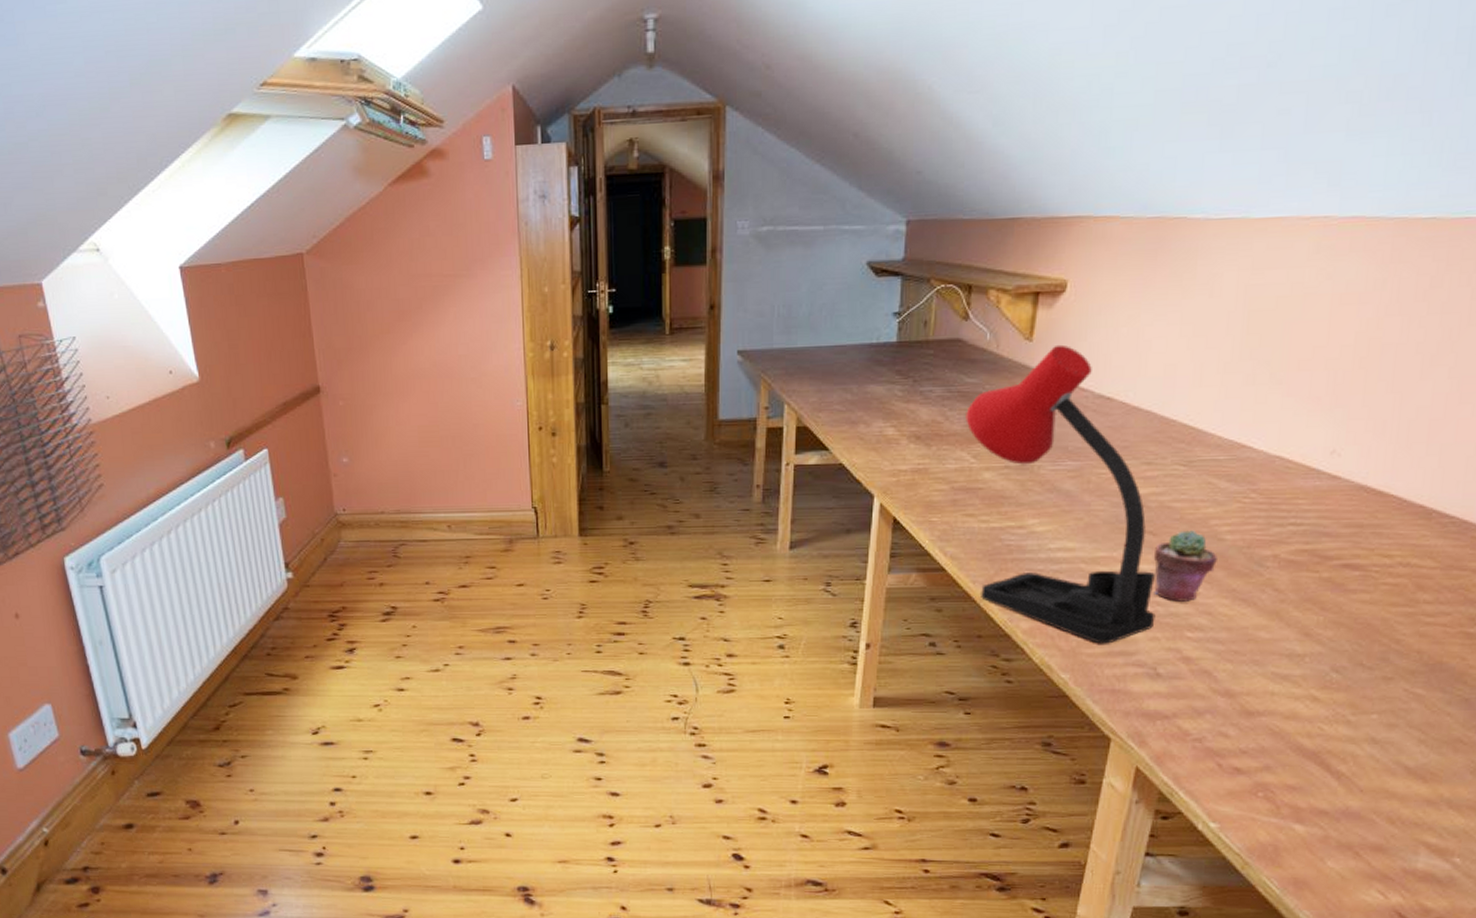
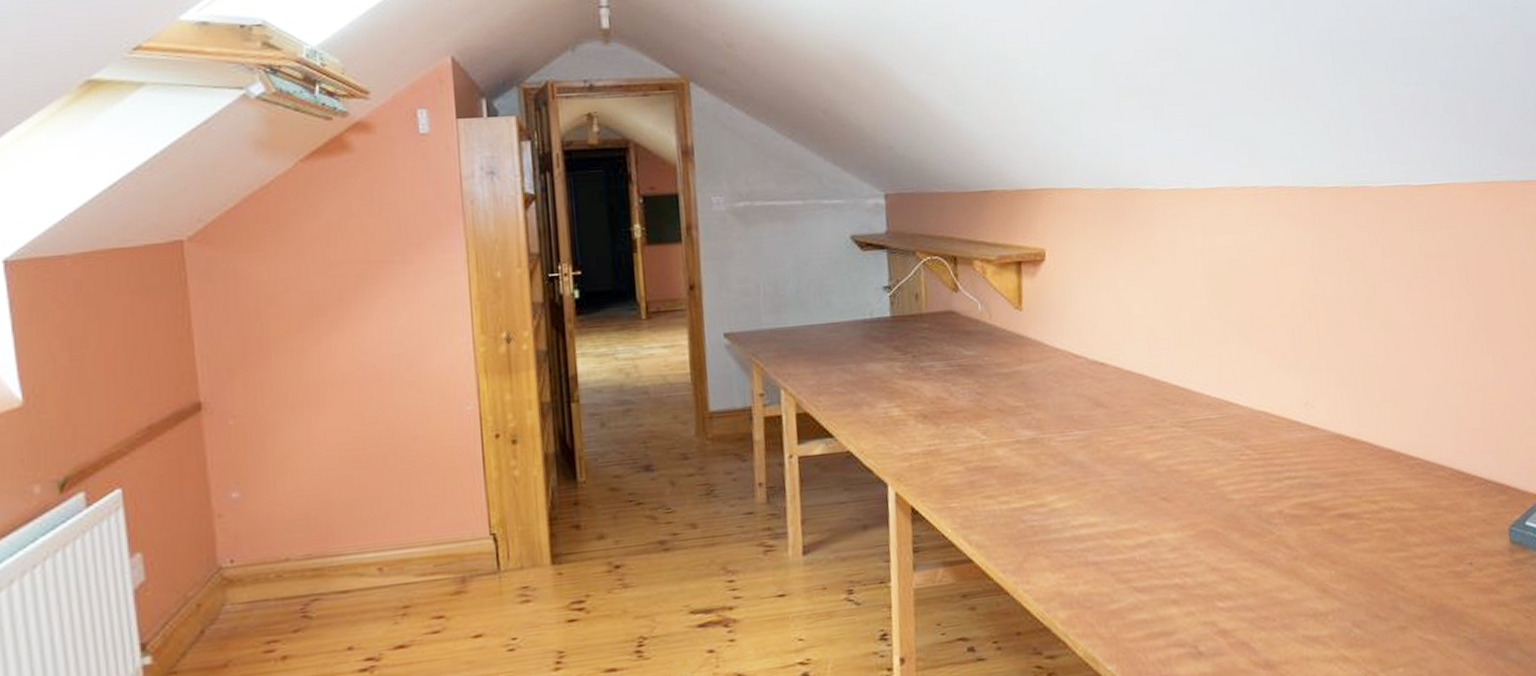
desk lamp: present [966,344,1156,644] -> none [969,312,1186,627]
potted succulent: present [1153,530,1217,602] -> none [1172,493,1230,571]

